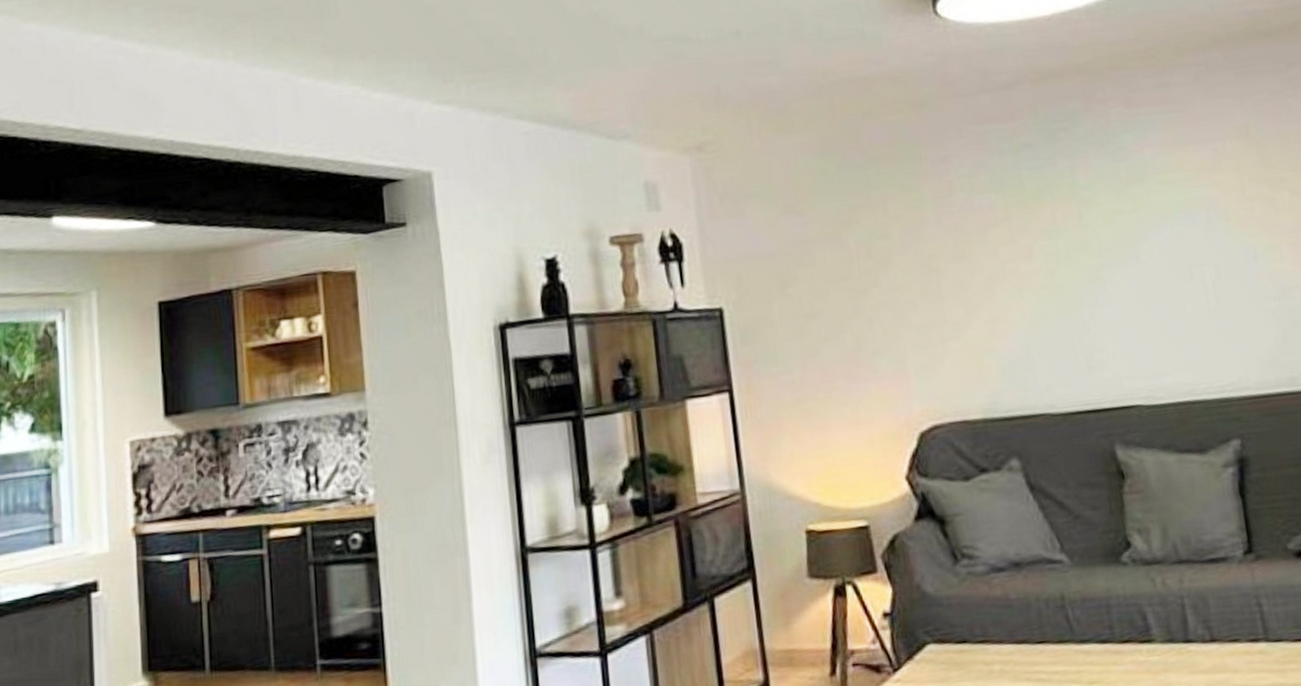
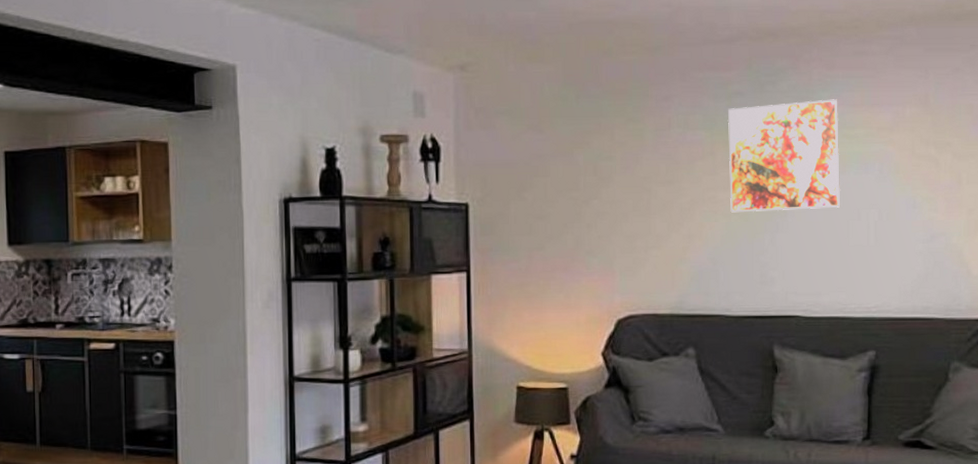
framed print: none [1018,141,1169,287] -> present [727,99,841,213]

